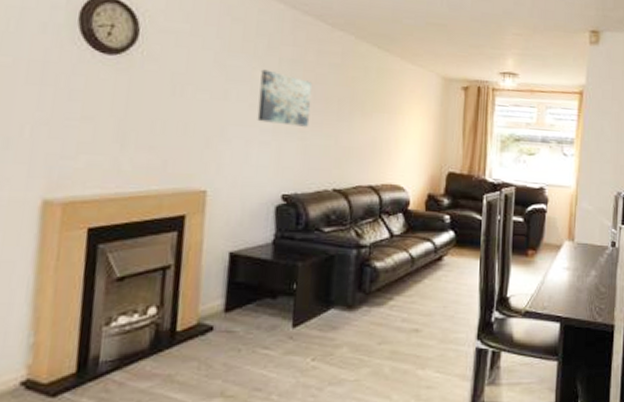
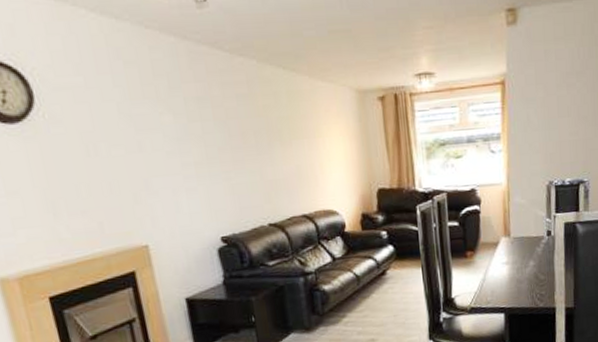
wall art: present [257,69,313,127] -> none [169,112,231,169]

